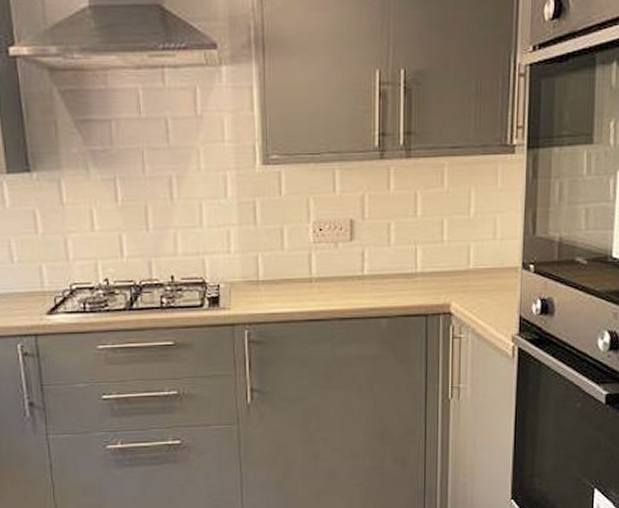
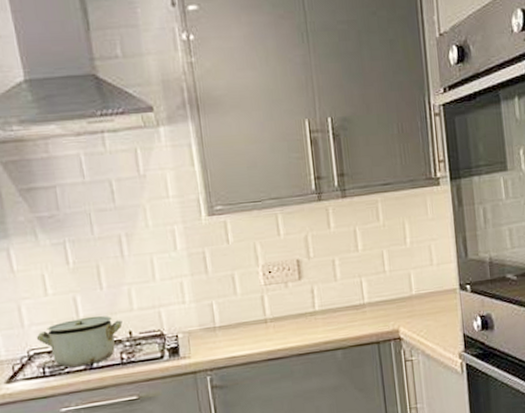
cooking pot: none [79,256,165,306] -> present [36,315,122,367]

